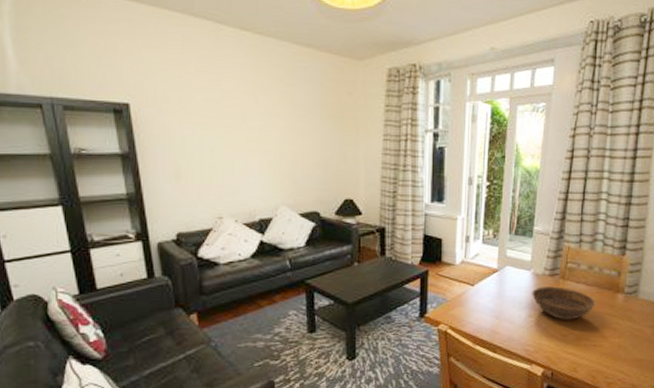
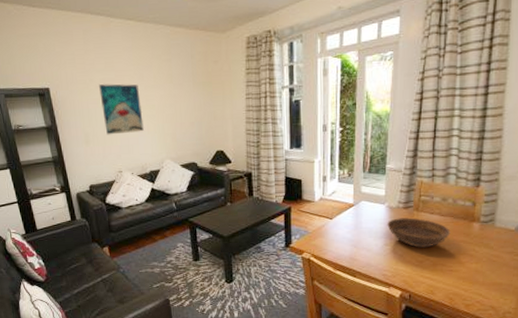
wall art: none [199,106,255,171] -> present [99,84,144,135]

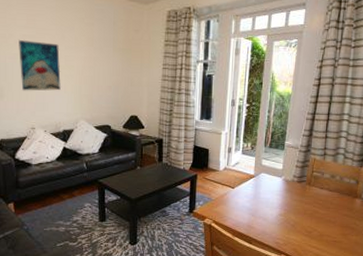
bowl: present [387,217,451,248] -> none [282,191,337,219]

